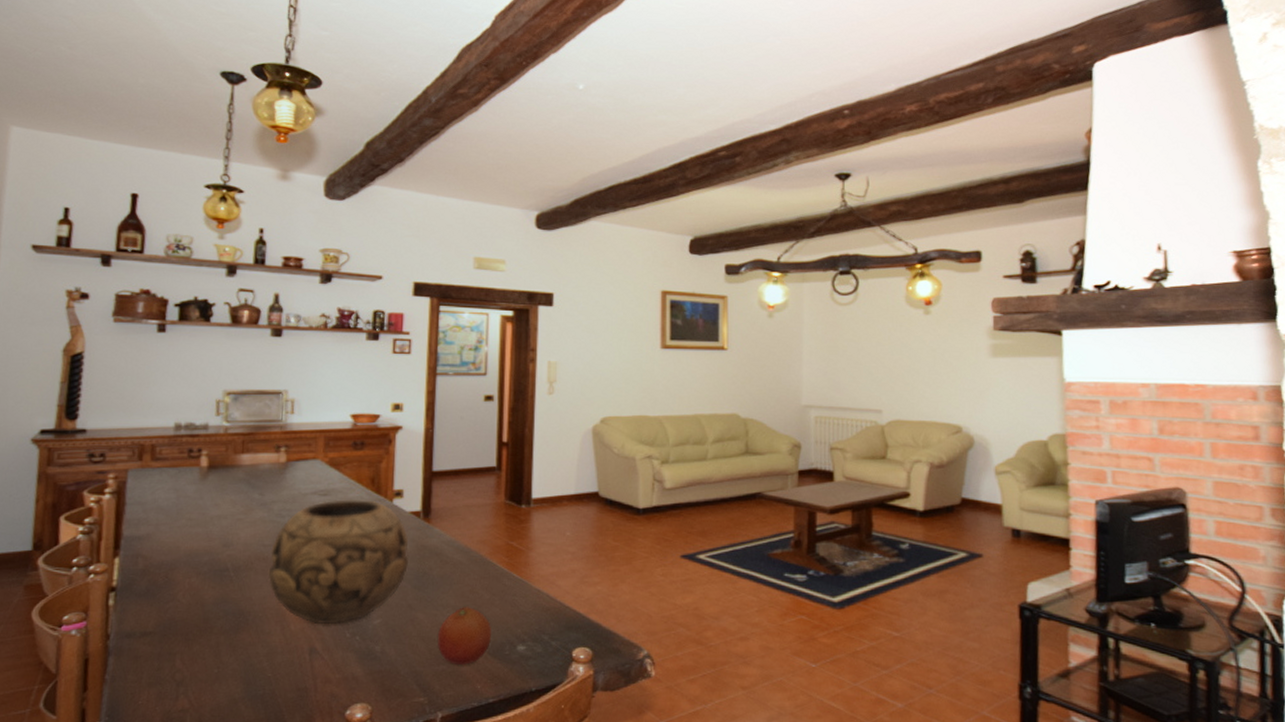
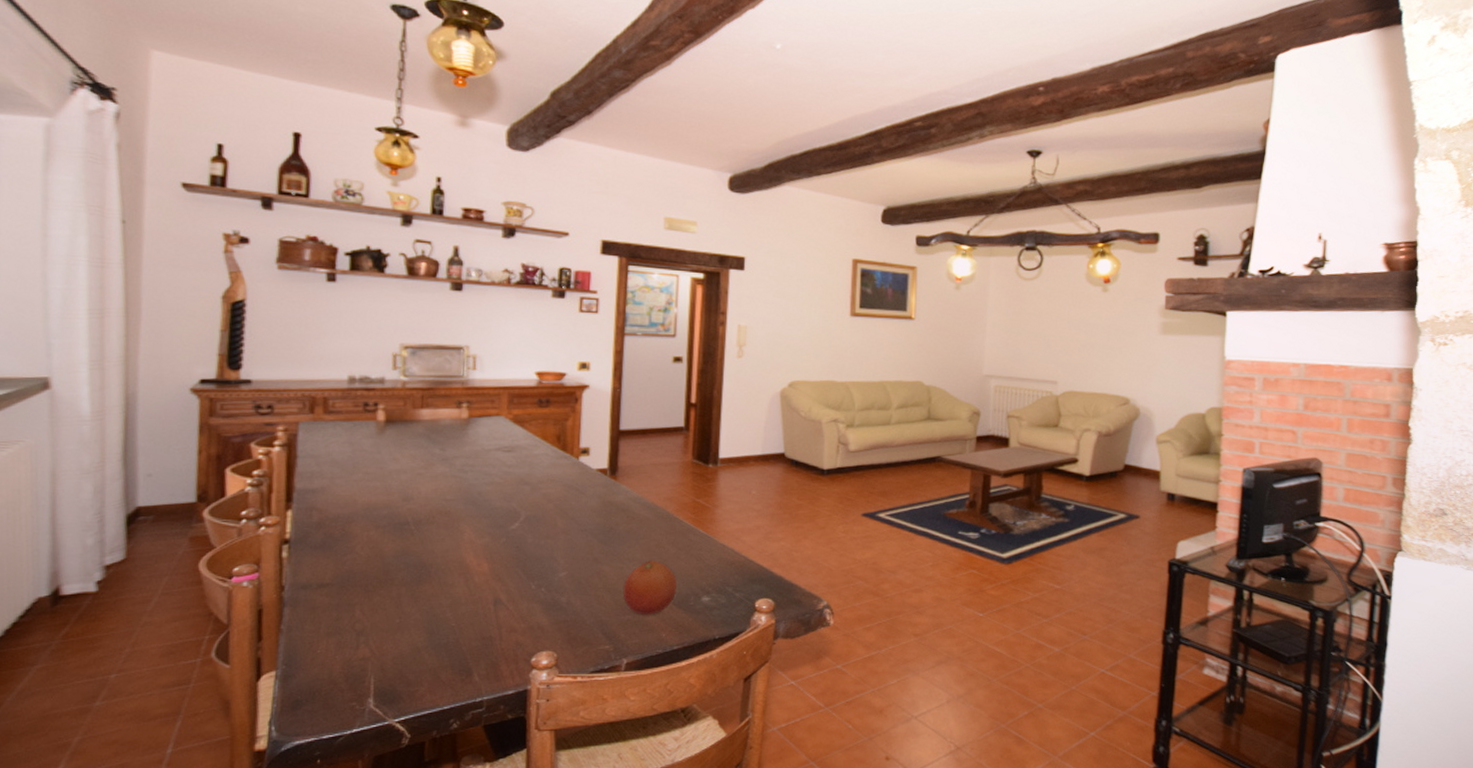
decorative bowl: present [267,500,408,625] -> none [450,456,595,577]

